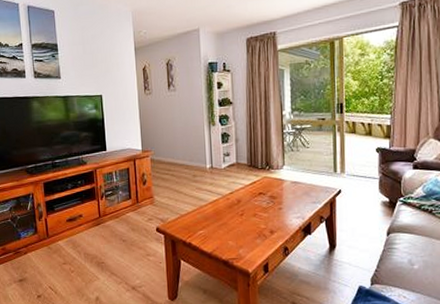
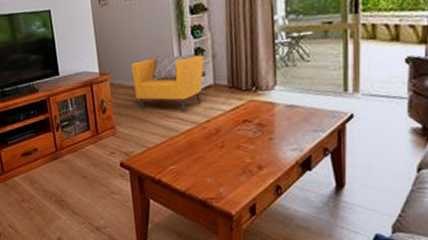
armchair: none [169,137,229,185] -> present [131,52,204,112]

